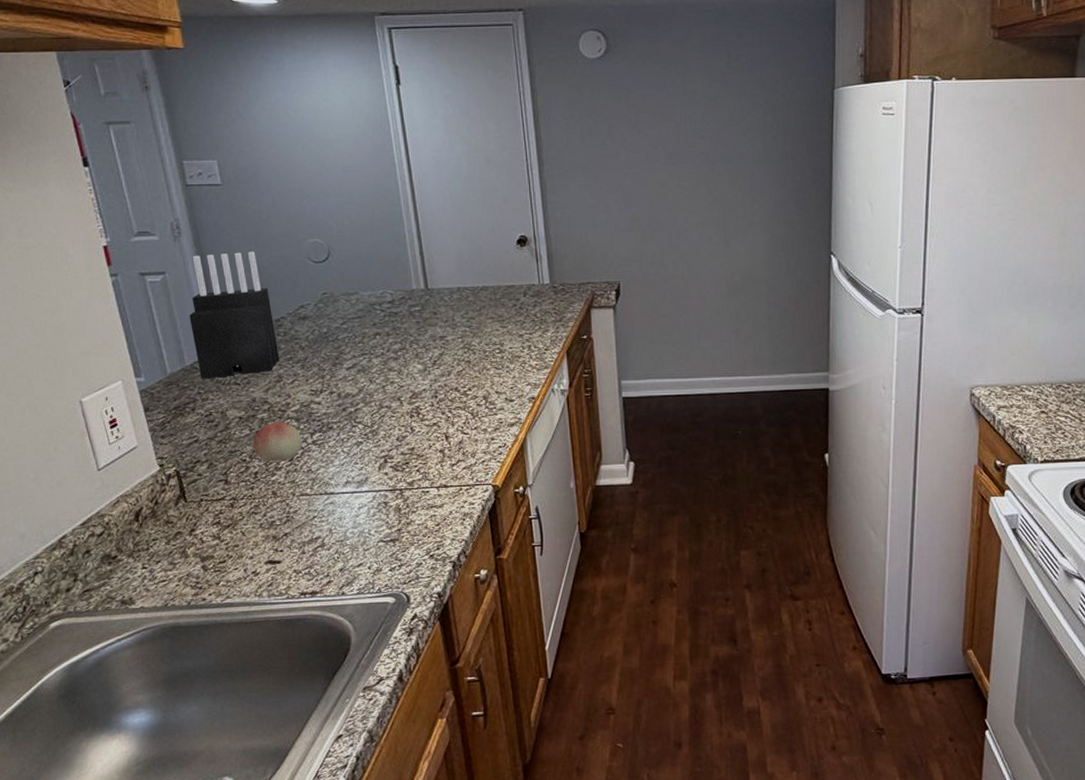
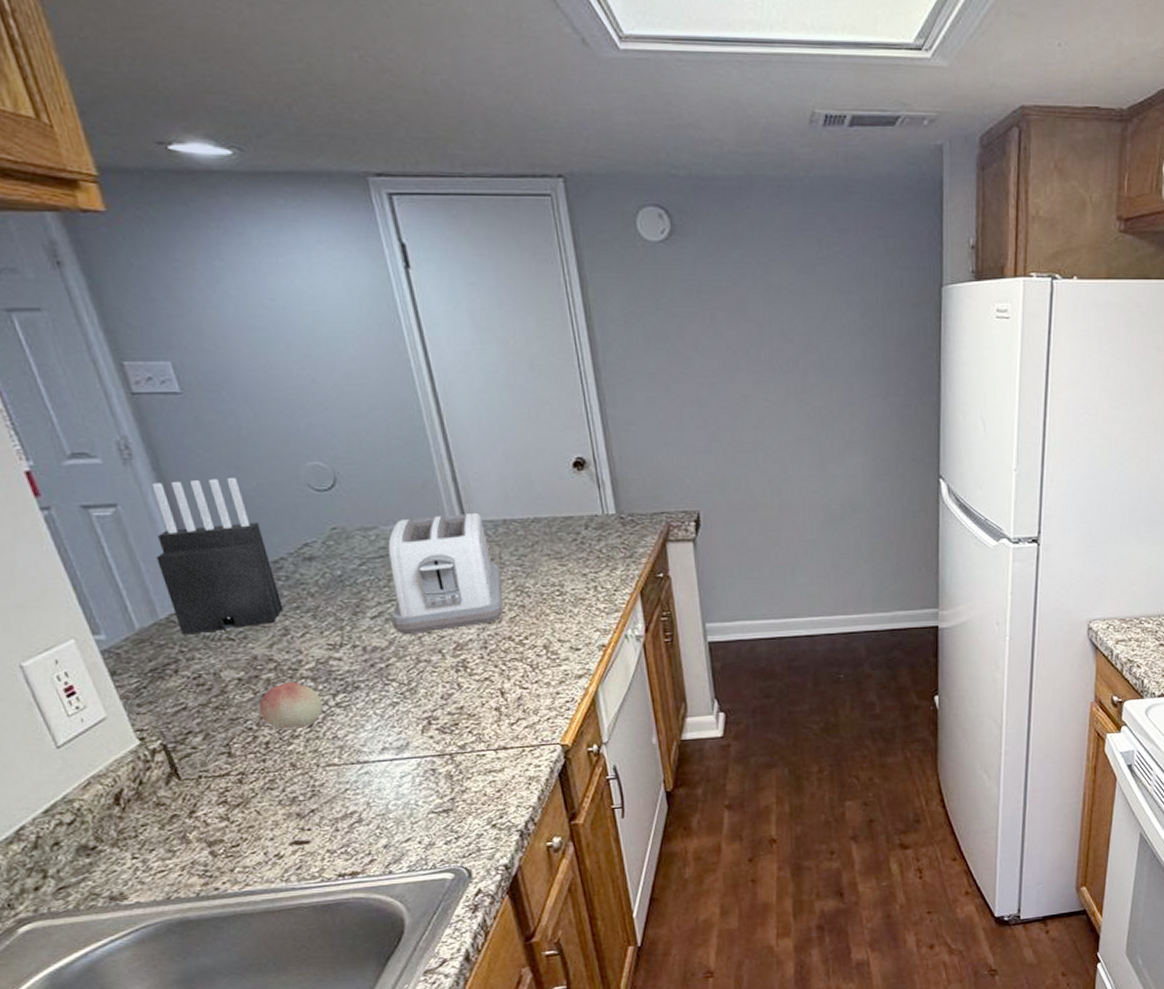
toaster: none [363,281,453,383] -> present [388,512,503,634]

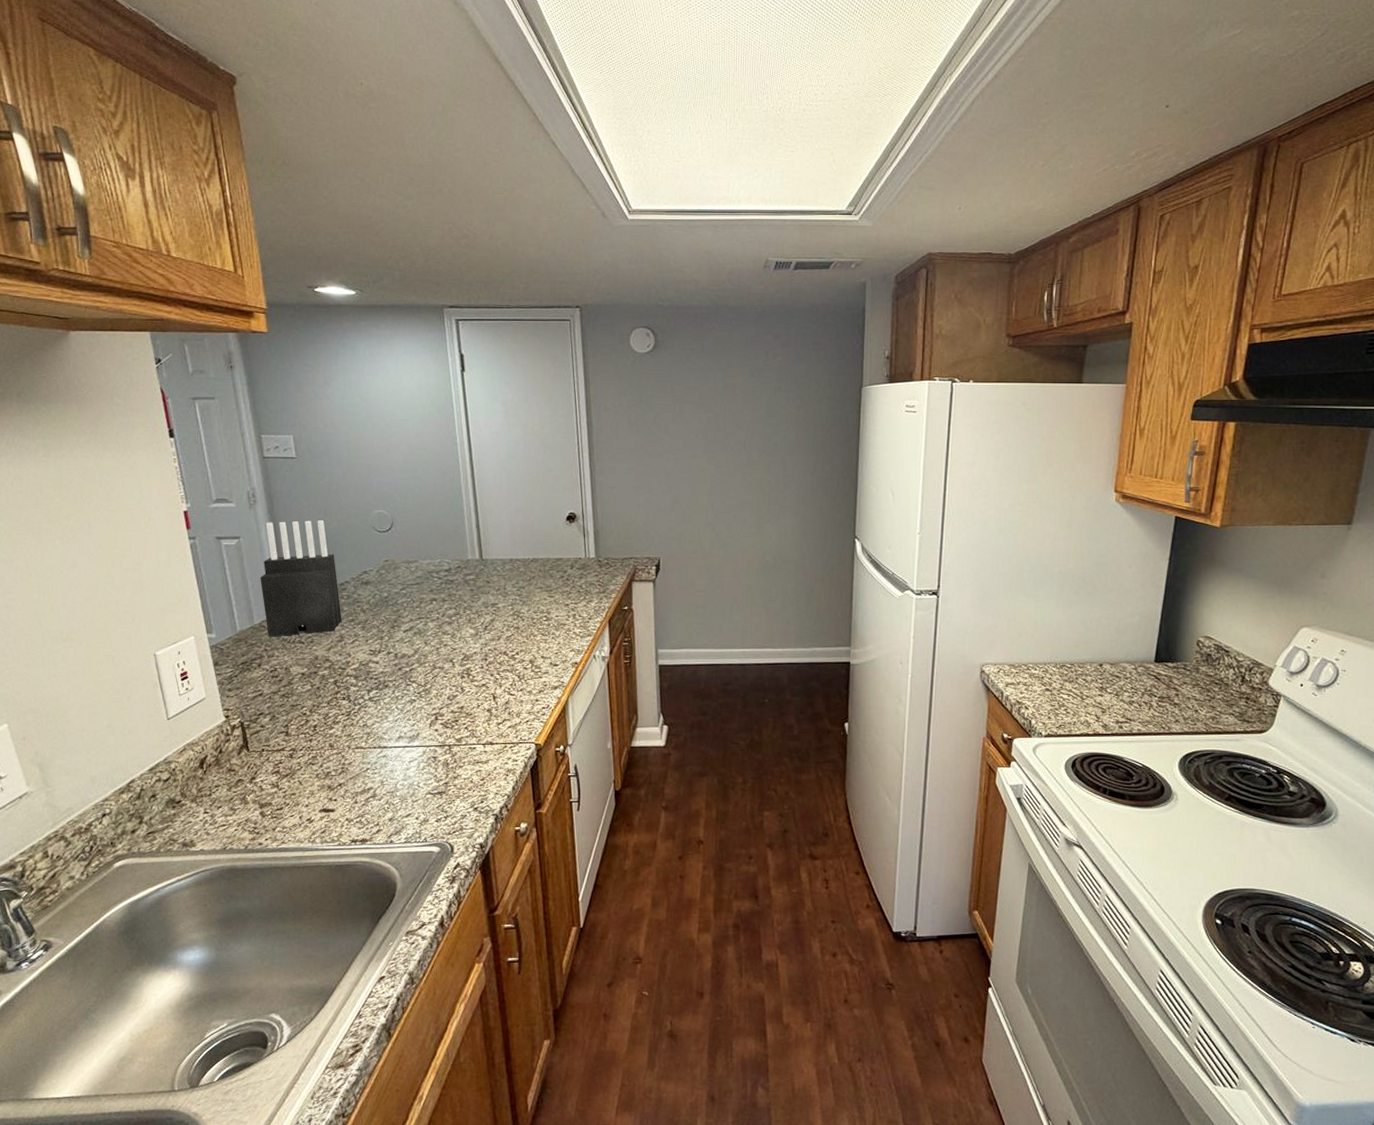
fruit: present [259,682,323,729] -> none [314,679,360,716]
toaster: present [388,512,503,634] -> none [419,552,504,645]

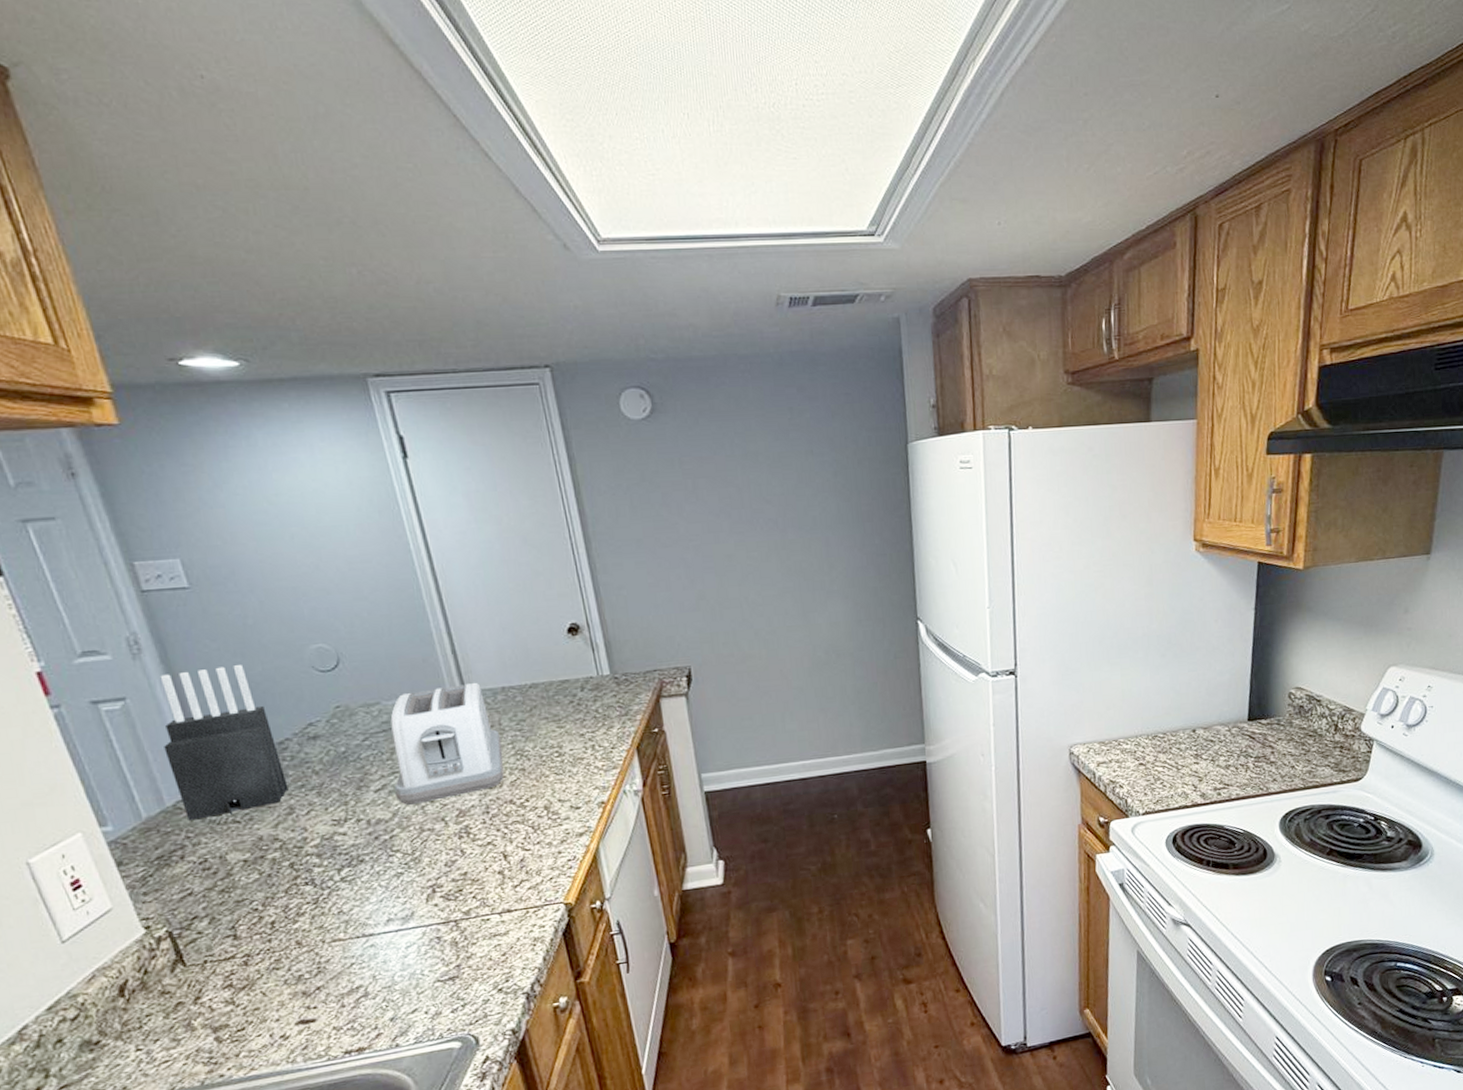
toaster: none [419,552,504,645] -> present [390,682,504,805]

